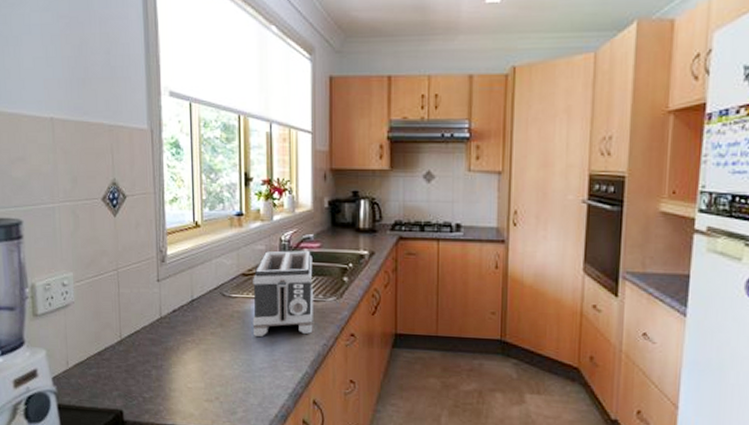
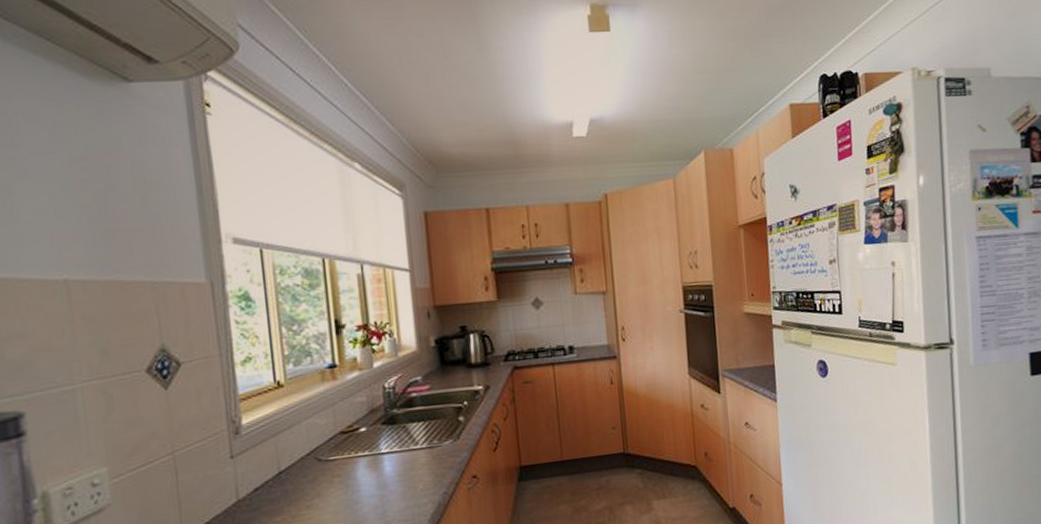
toaster: present [252,250,313,338] -> none [354,394,430,501]

